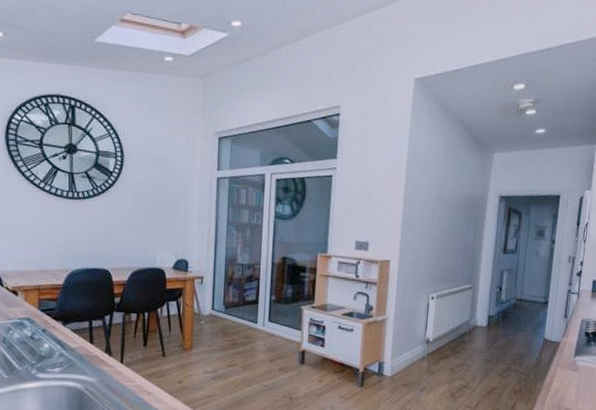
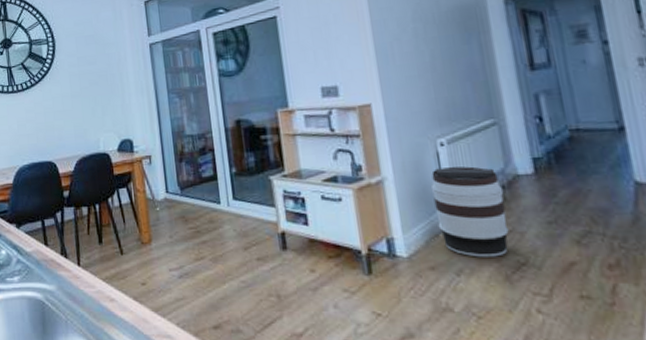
barrel: none [416,315,465,381] -> present [430,166,509,257]

